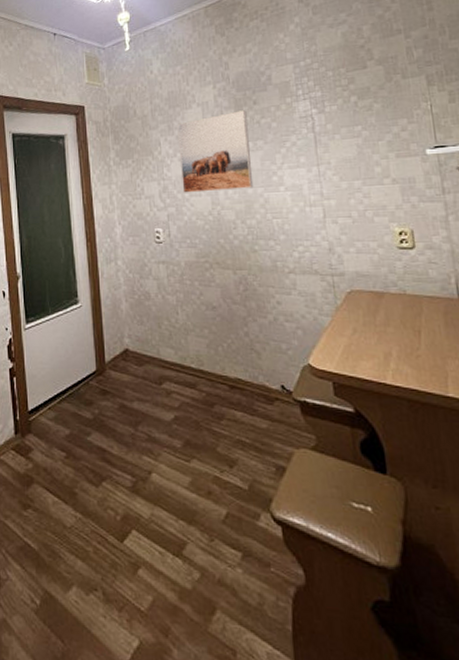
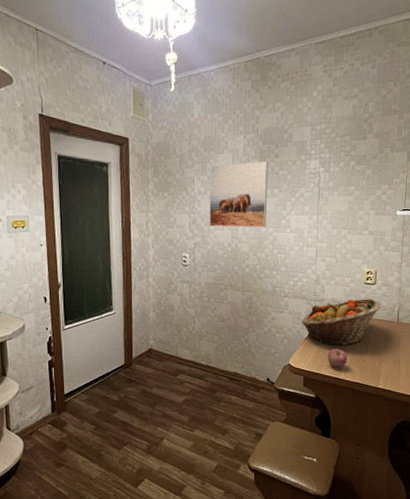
fruit basket: none [318,267,429,336] -> present [302,298,381,345]
apple: none [362,340,393,368] -> present [327,348,348,368]

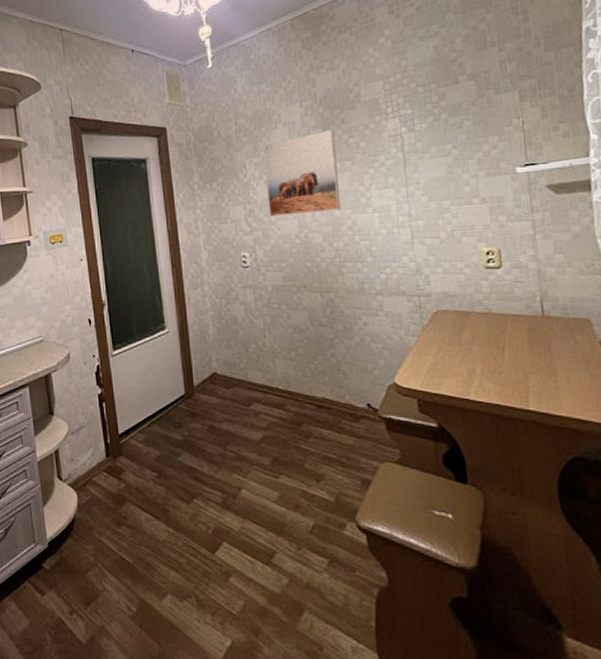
fruit basket: present [302,298,381,345] -> none [404,286,514,354]
apple: present [327,348,348,368] -> none [446,358,477,385]

